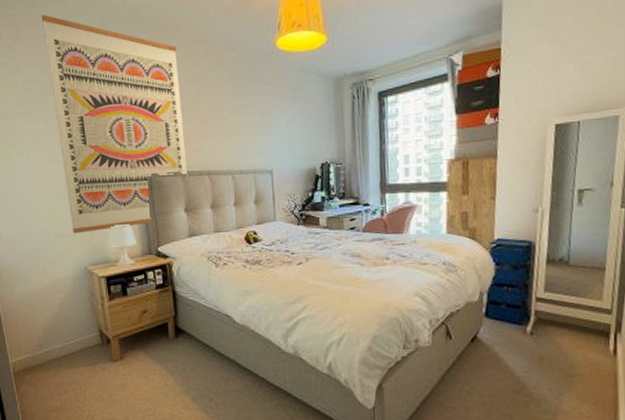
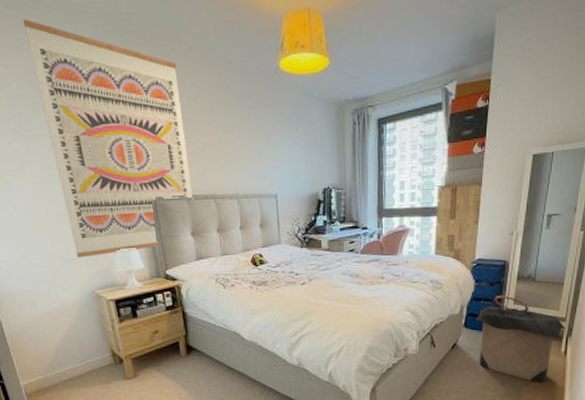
laundry hamper: none [498,281,613,389] -> present [475,295,566,383]

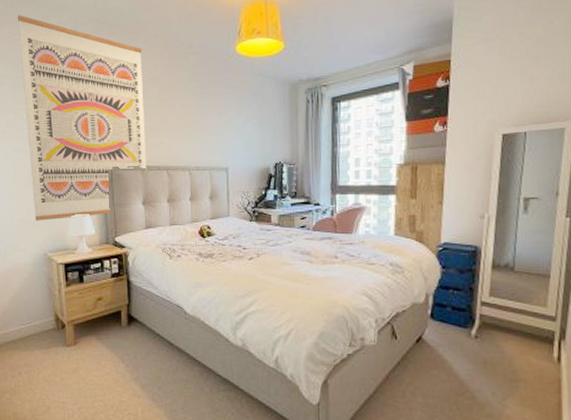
laundry hamper: present [475,295,566,383] -> none [444,285,558,395]

